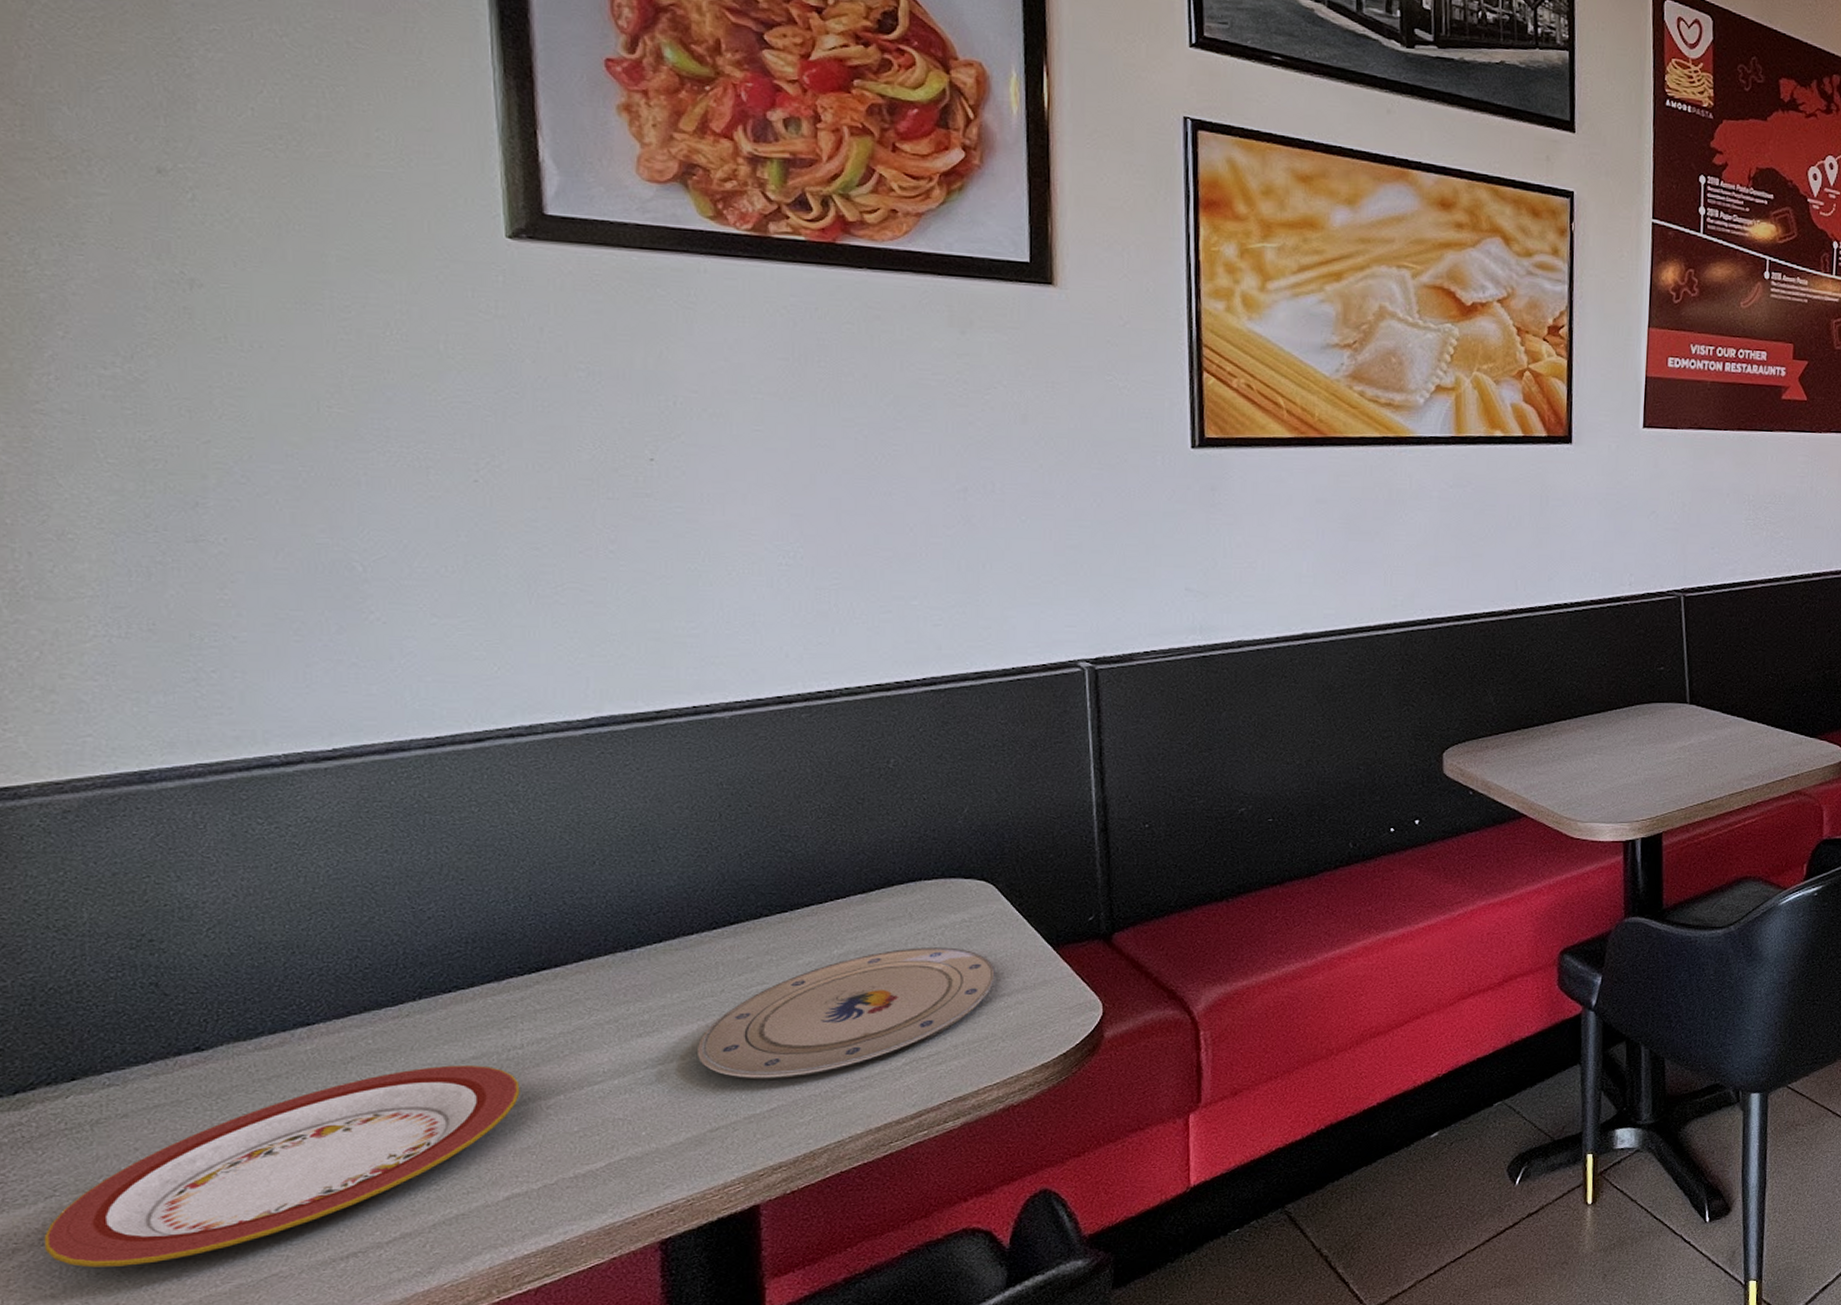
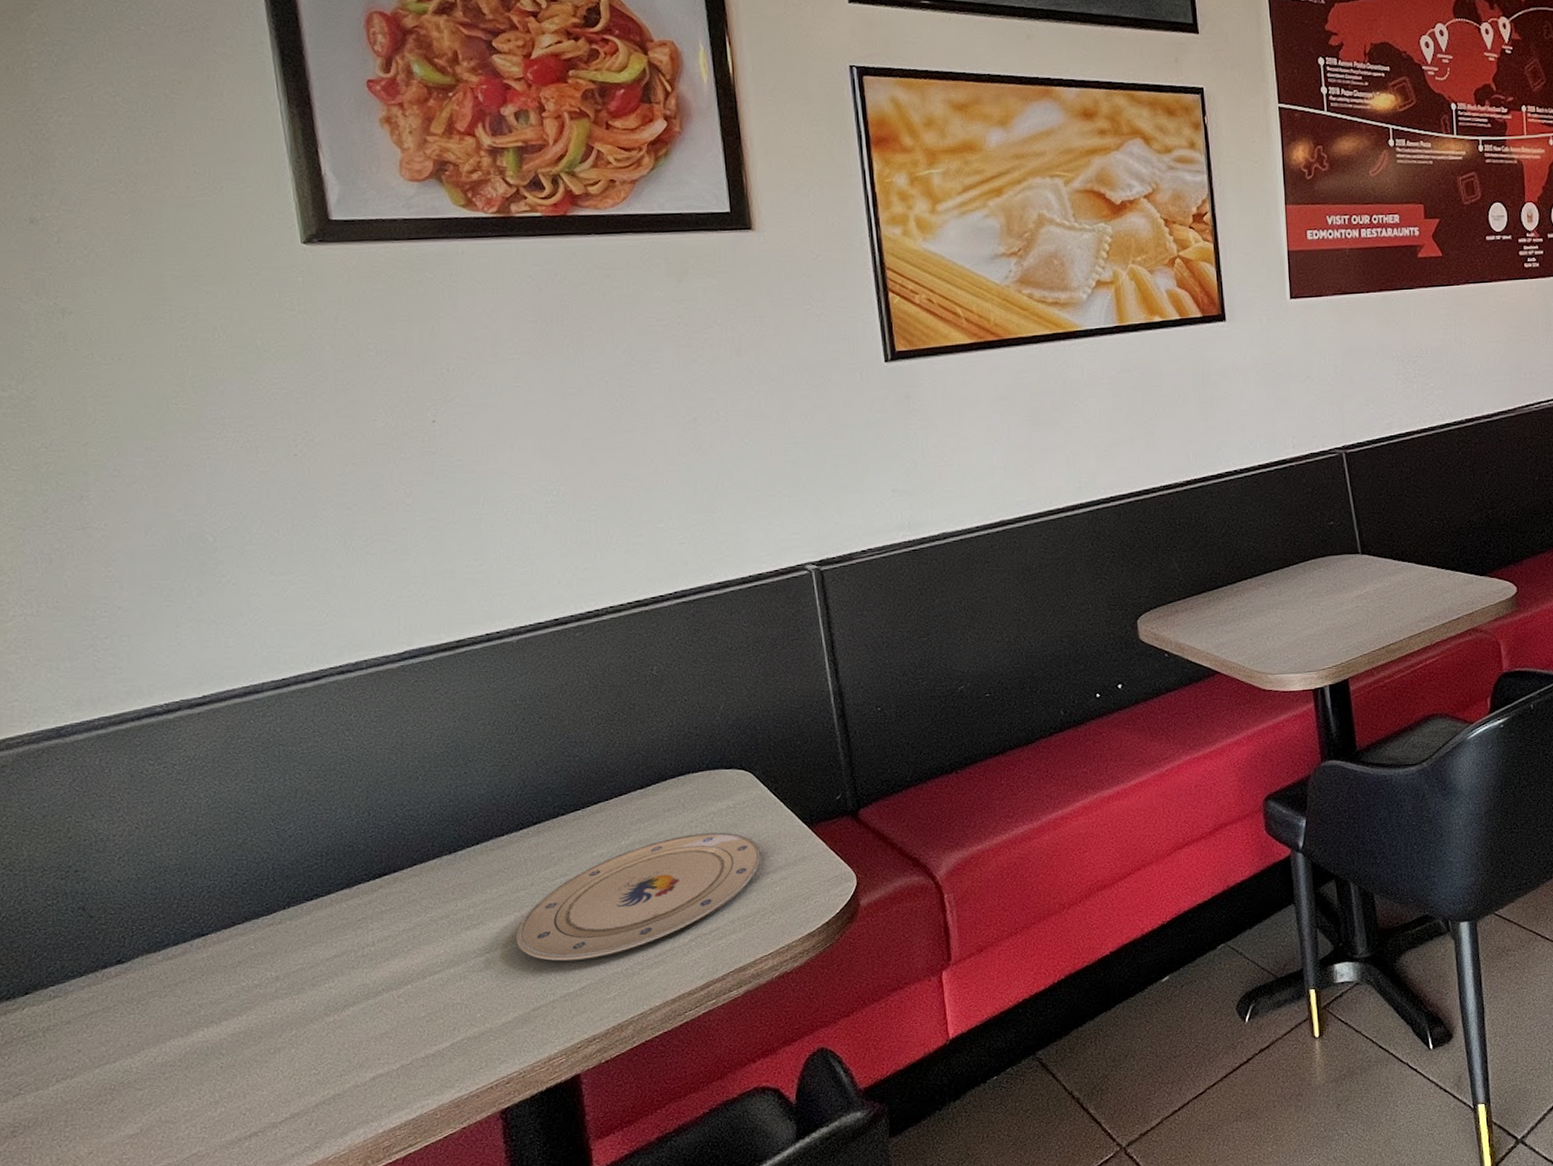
plate: present [44,1064,520,1268] -> none [15,962,375,1155]

